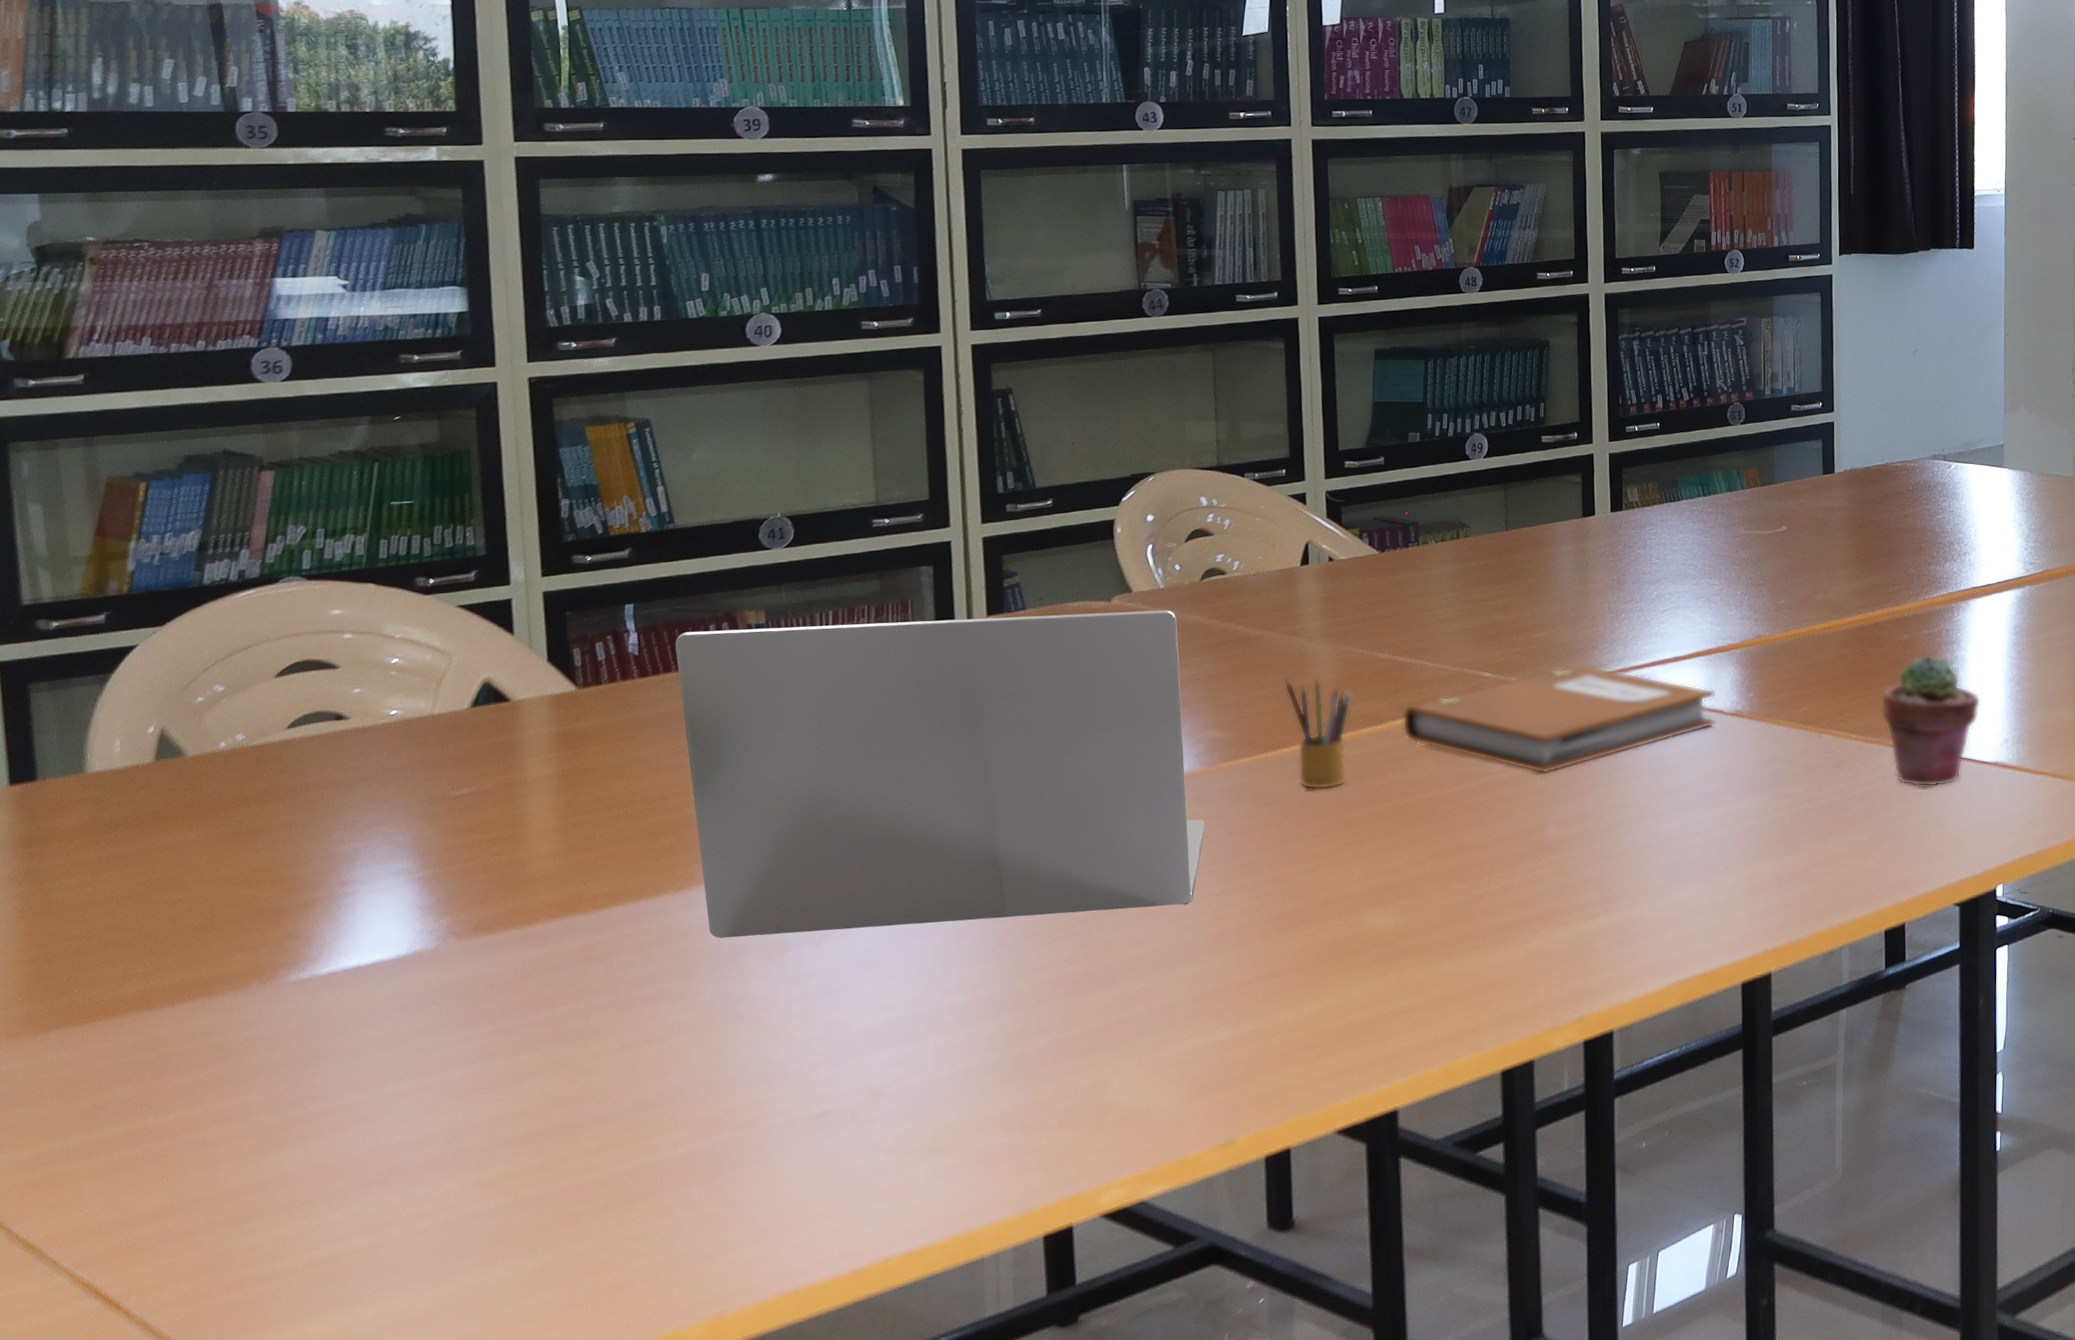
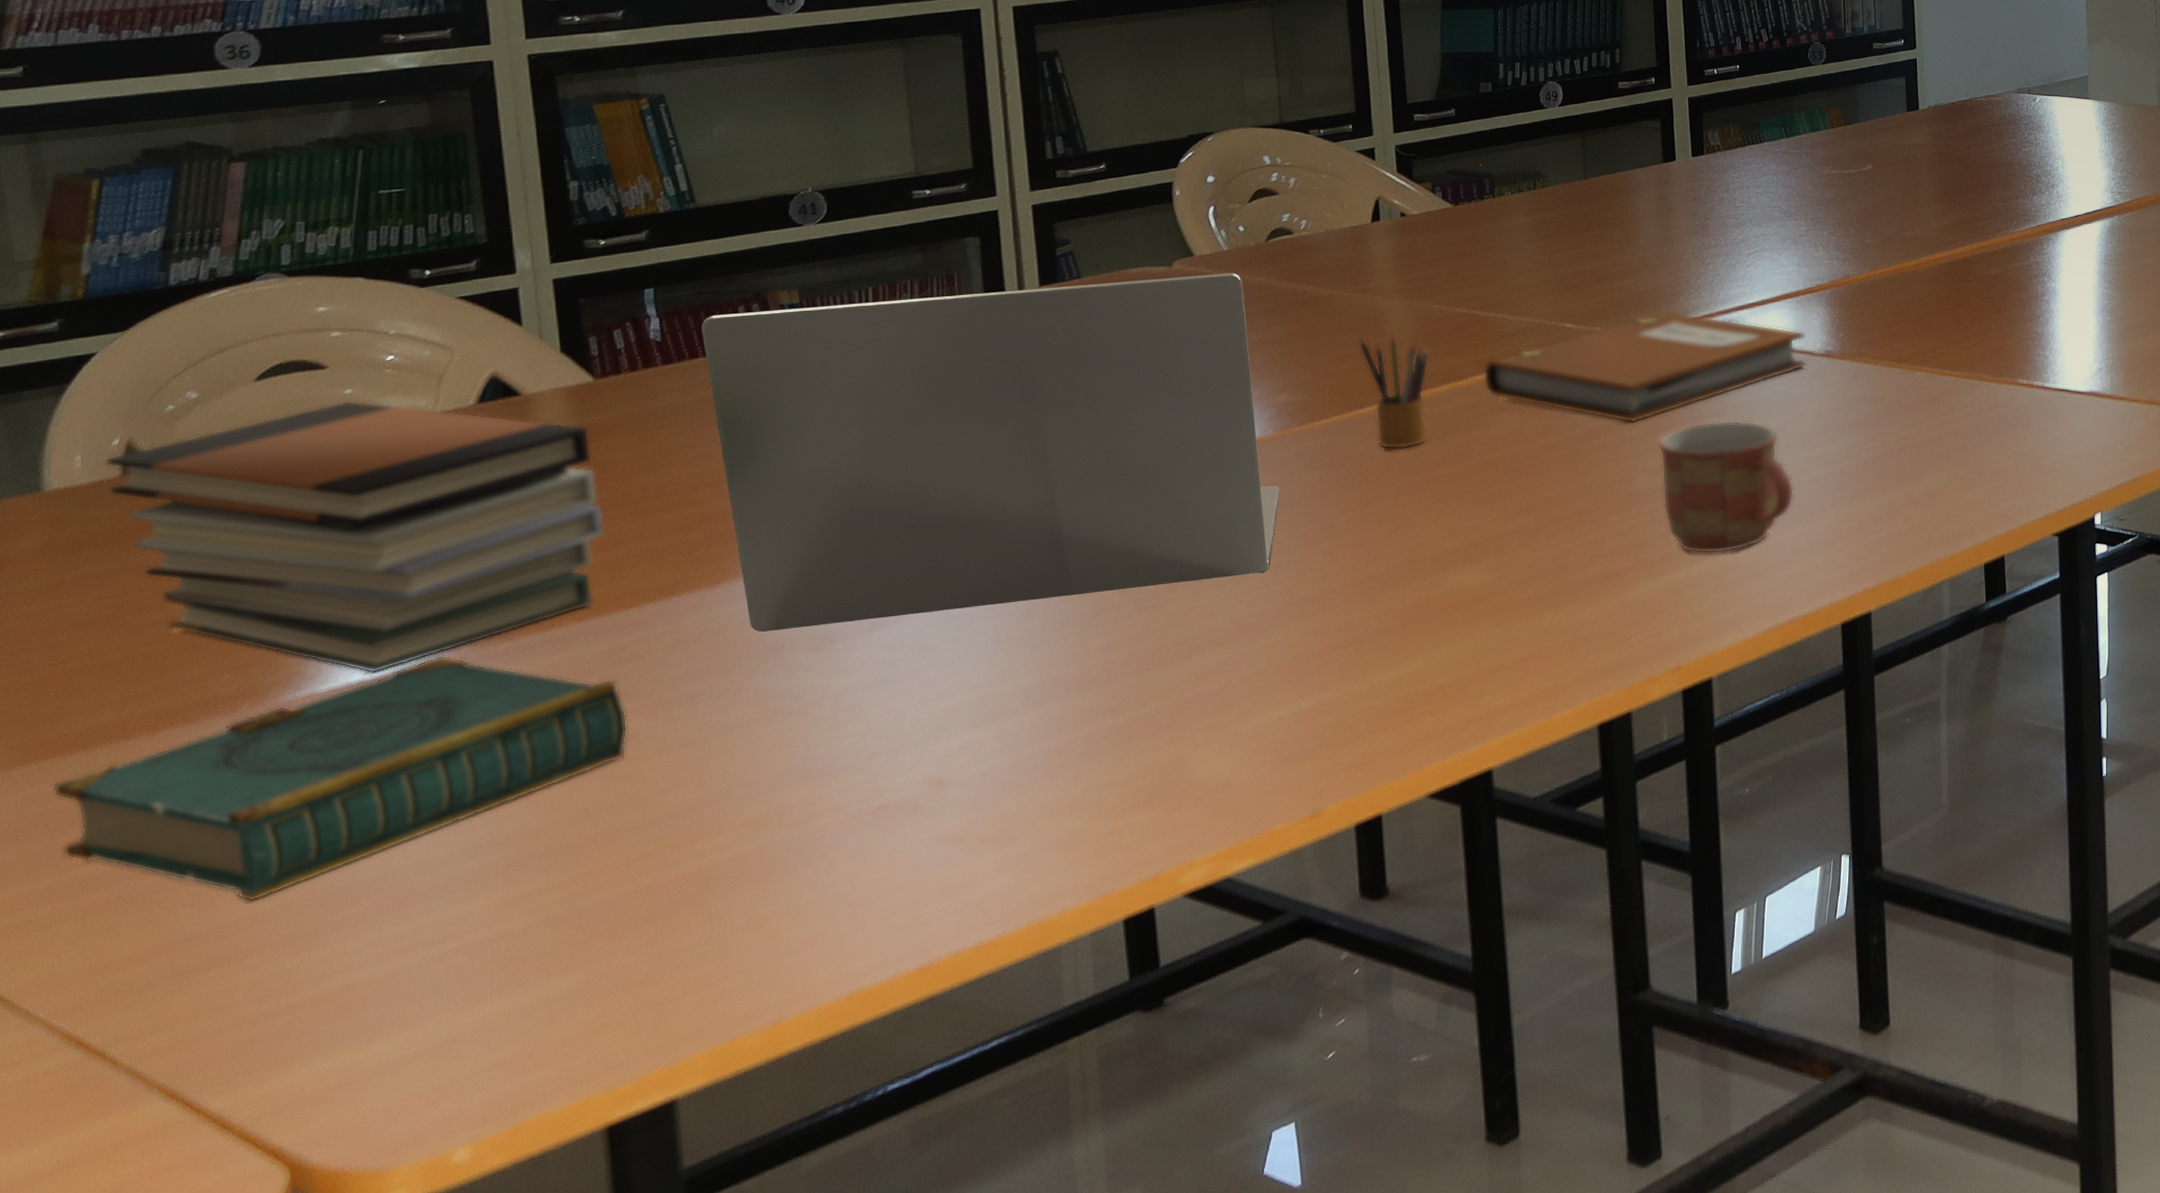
book: none [83,944,595,1170] -> present [52,655,628,902]
book stack: none [141,699,581,960] -> present [106,400,605,674]
mug: none [1567,775,1700,907] -> present [1657,420,1794,554]
potted succulent: present [1880,654,1981,787] -> none [1973,287,2074,419]

